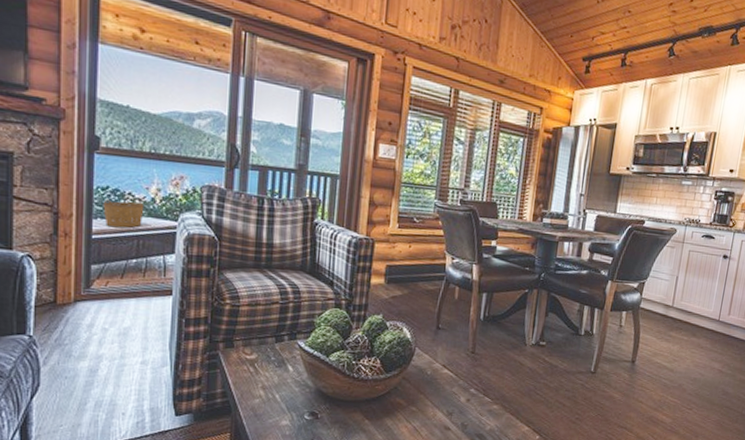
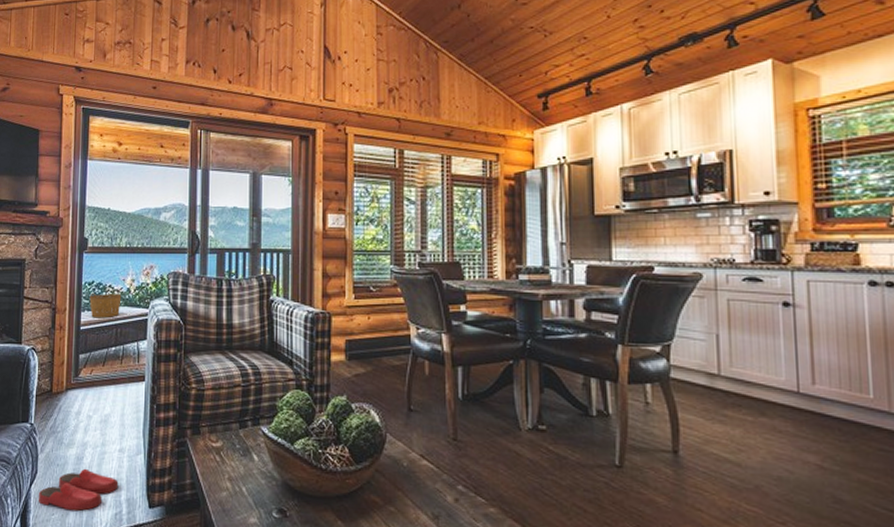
slippers: none [43,380,141,422] -> present [39,468,119,511]

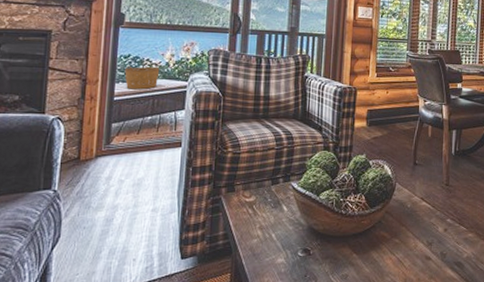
slippers: present [39,468,119,511] -> none [61,229,151,269]

